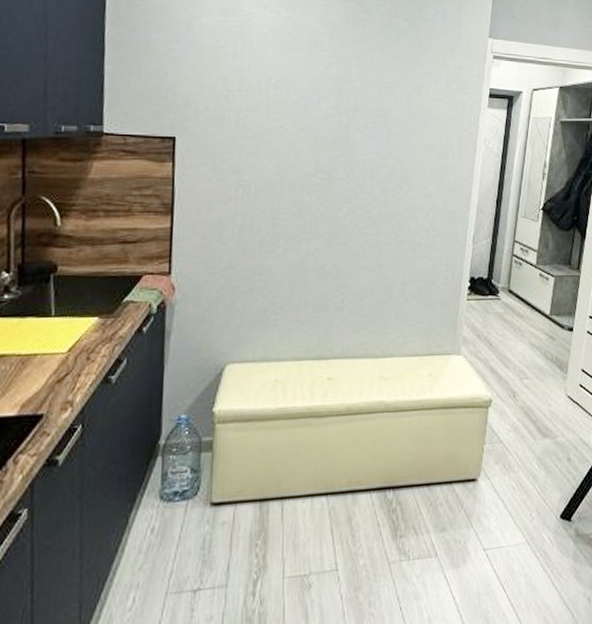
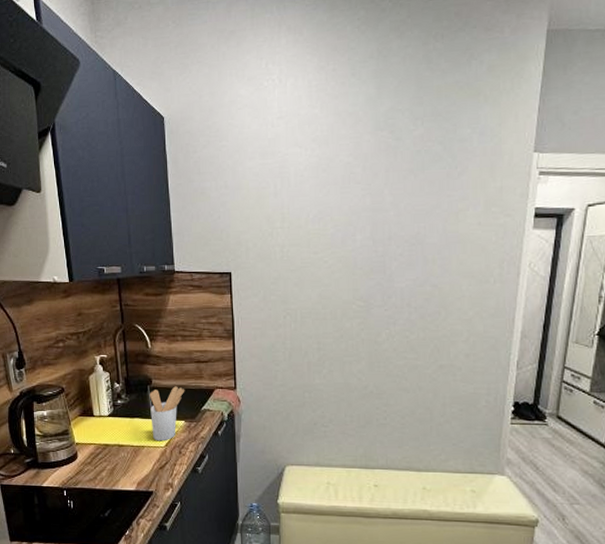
utensil holder: none [50,273,103,346] -> present [149,386,185,441]

